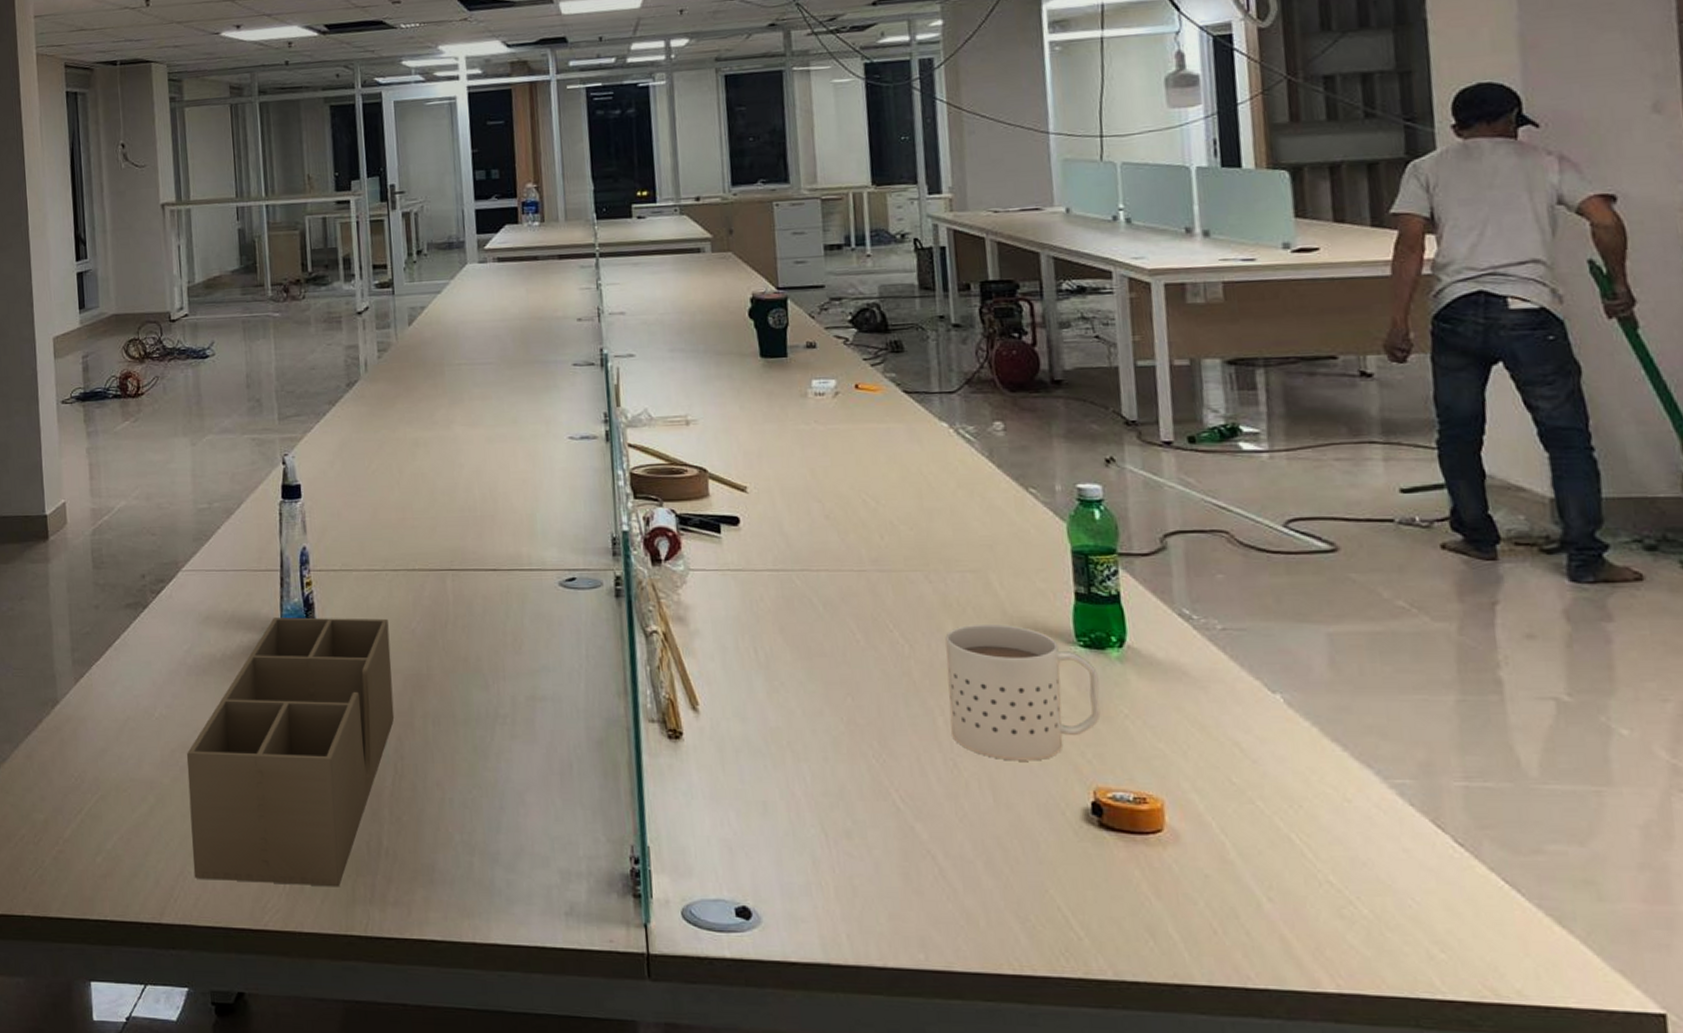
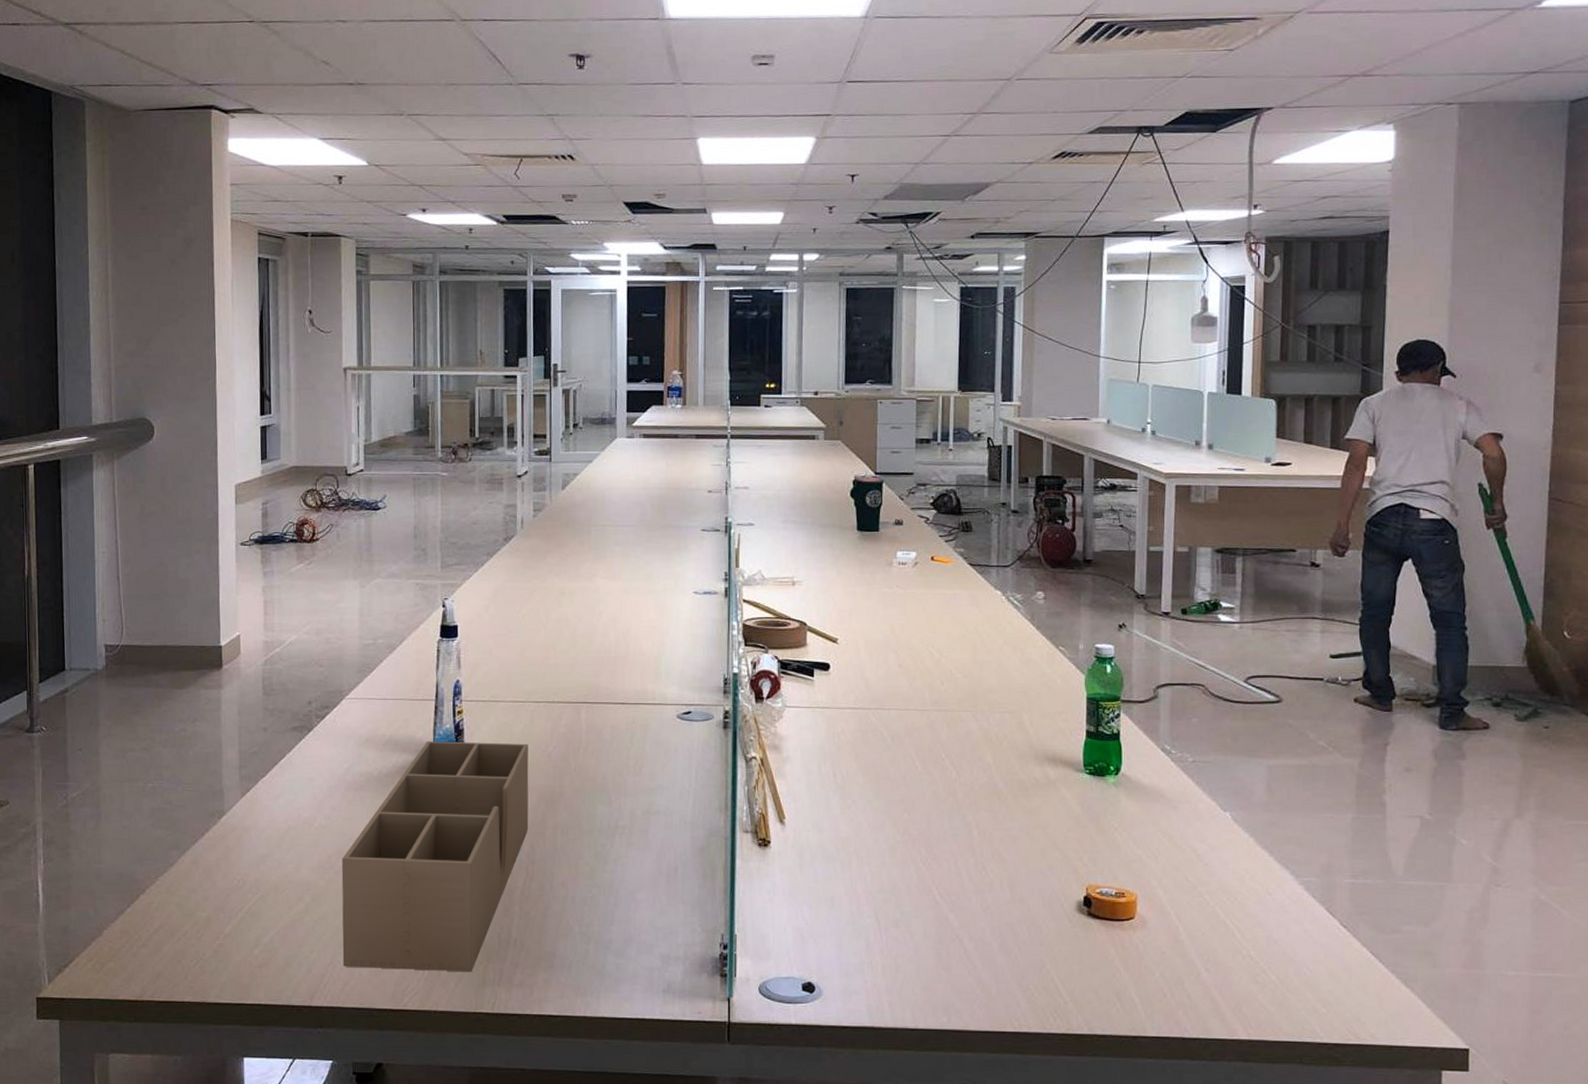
mug: present [945,623,1101,761] -> none [983,754,1098,864]

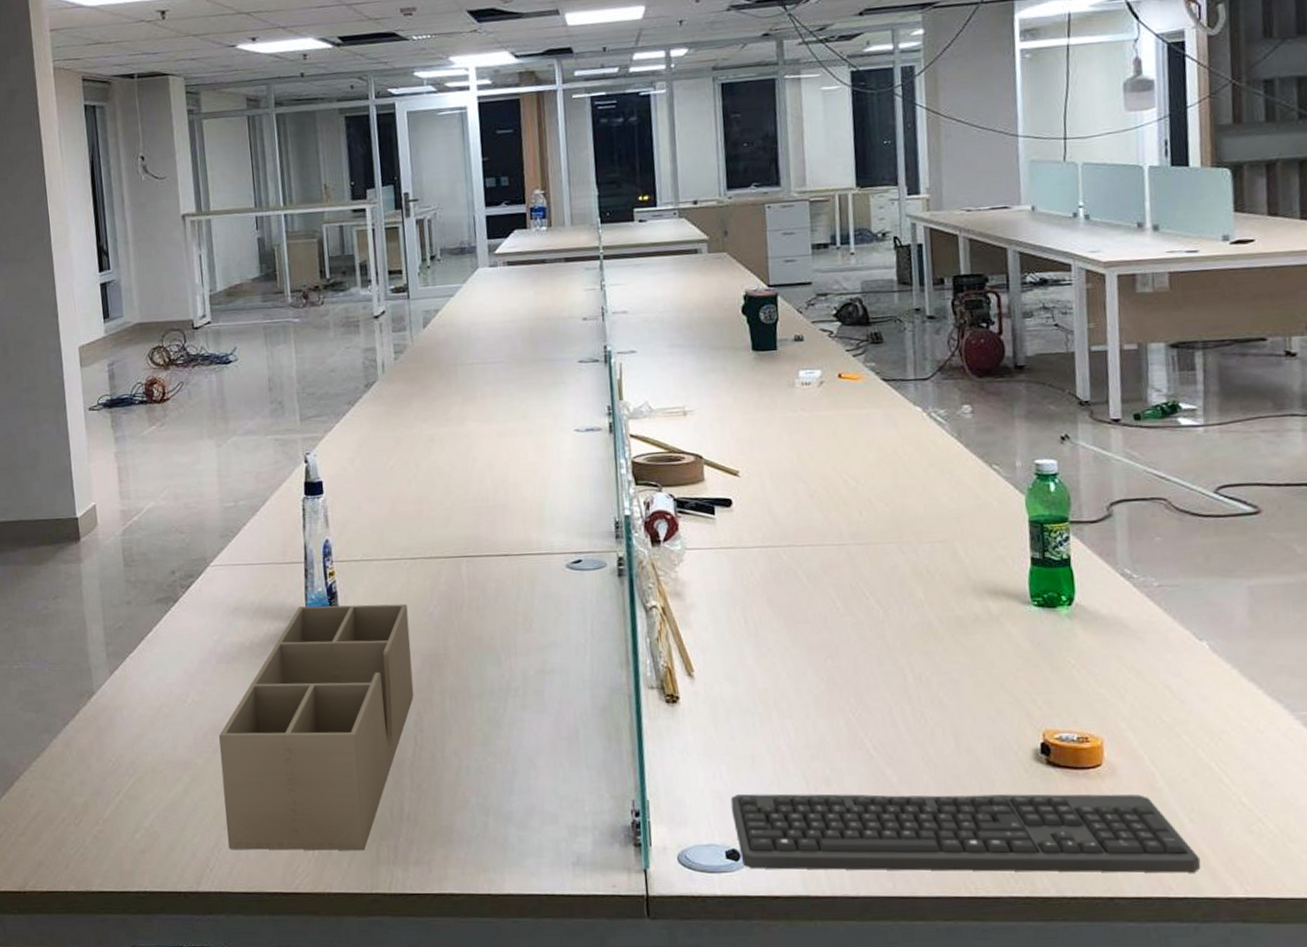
computer keyboard: none [810,933,1213,1016] -> present [730,793,1201,873]

